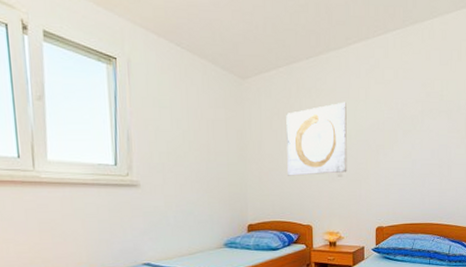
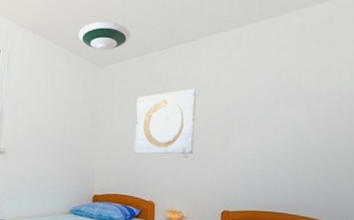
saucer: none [213,23,274,59] -> present [78,22,131,50]

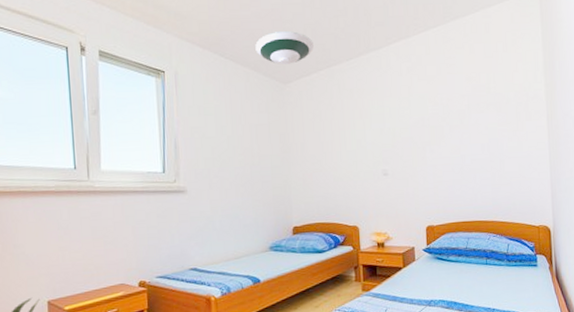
wall art: present [134,88,196,155] -> none [328,100,393,177]

